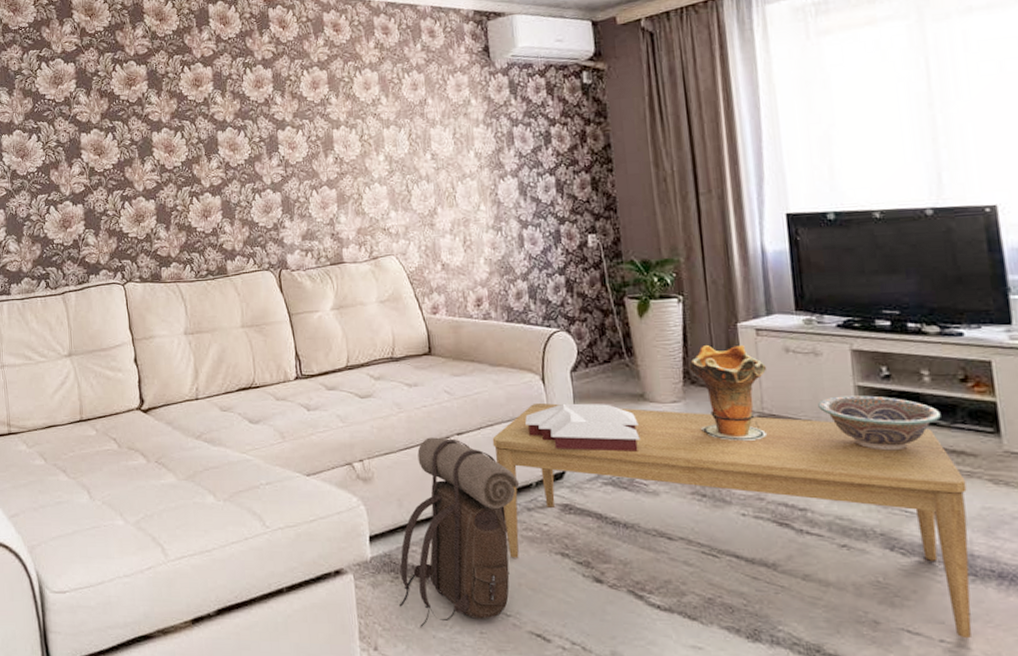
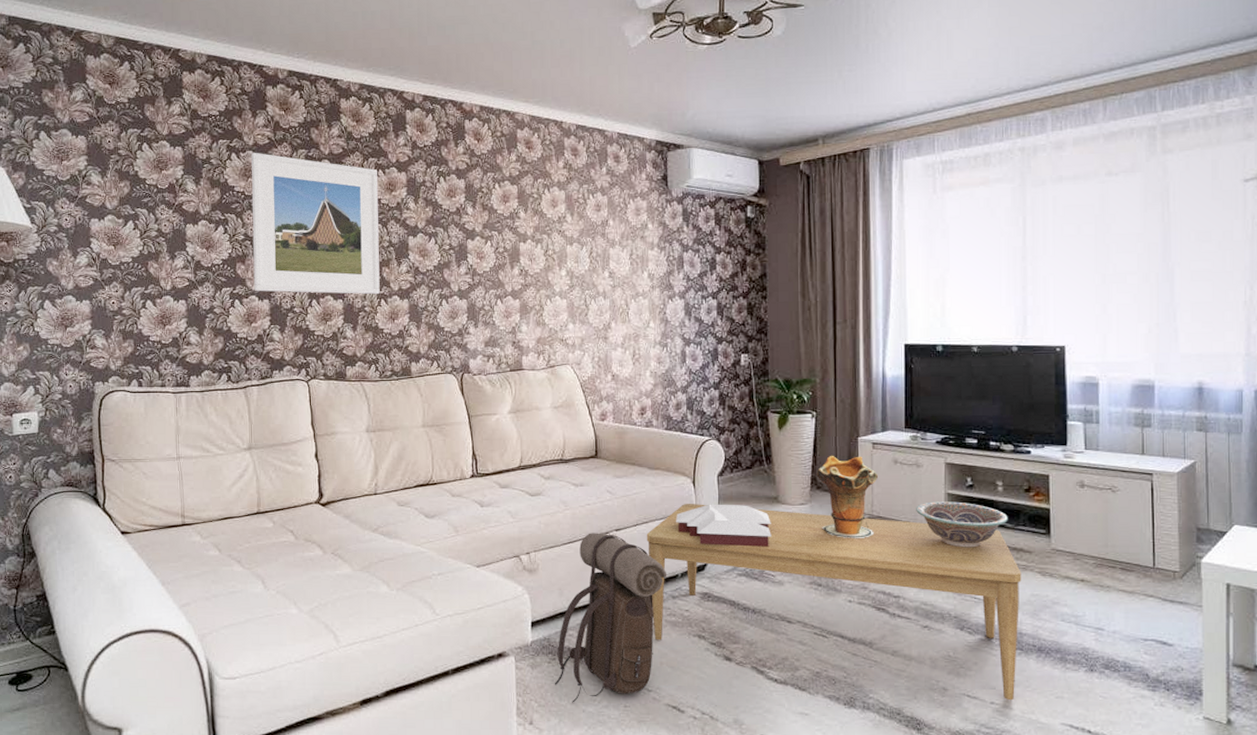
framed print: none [60,59,191,197] -> present [251,152,380,295]

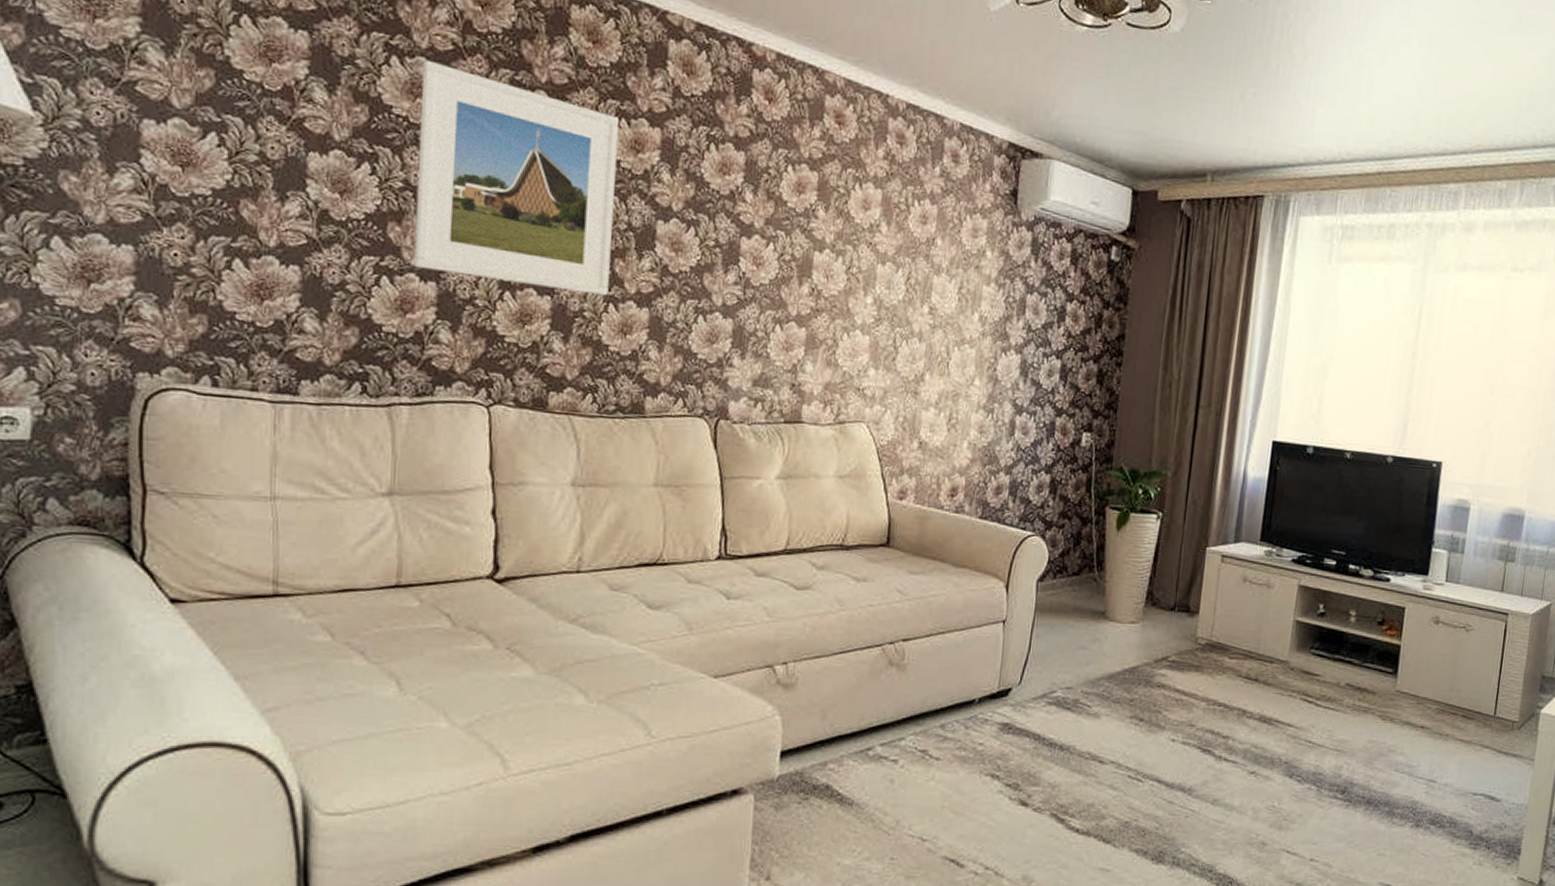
backpack: present [554,533,667,703] -> none [803,641,962,854]
coffee table: present [646,504,1022,701] -> none [937,613,1362,858]
books: present [676,504,771,548] -> none [980,615,1094,673]
decorative vase: present [816,456,878,538] -> none [1152,567,1223,667]
decorative bowl: present [916,501,1008,548] -> none [1259,629,1357,685]

